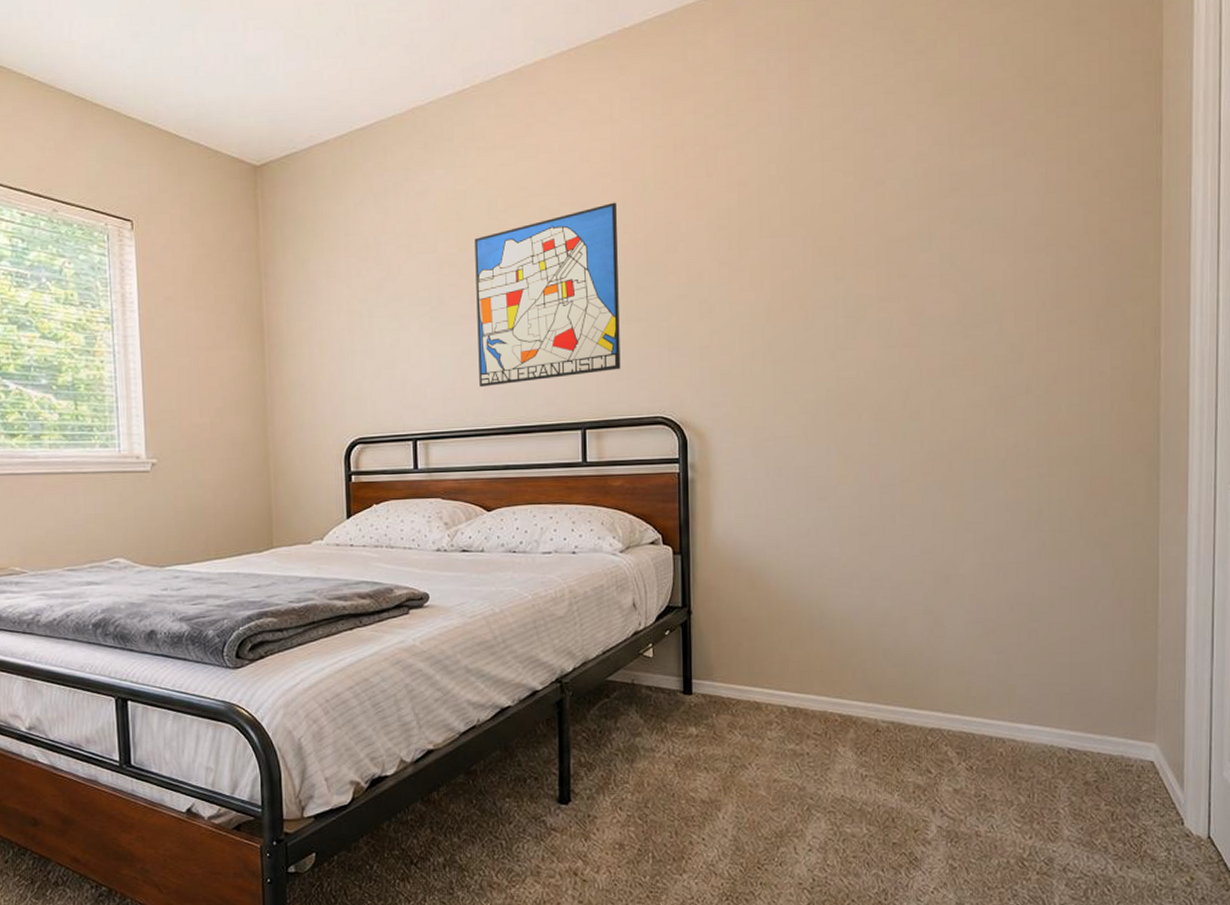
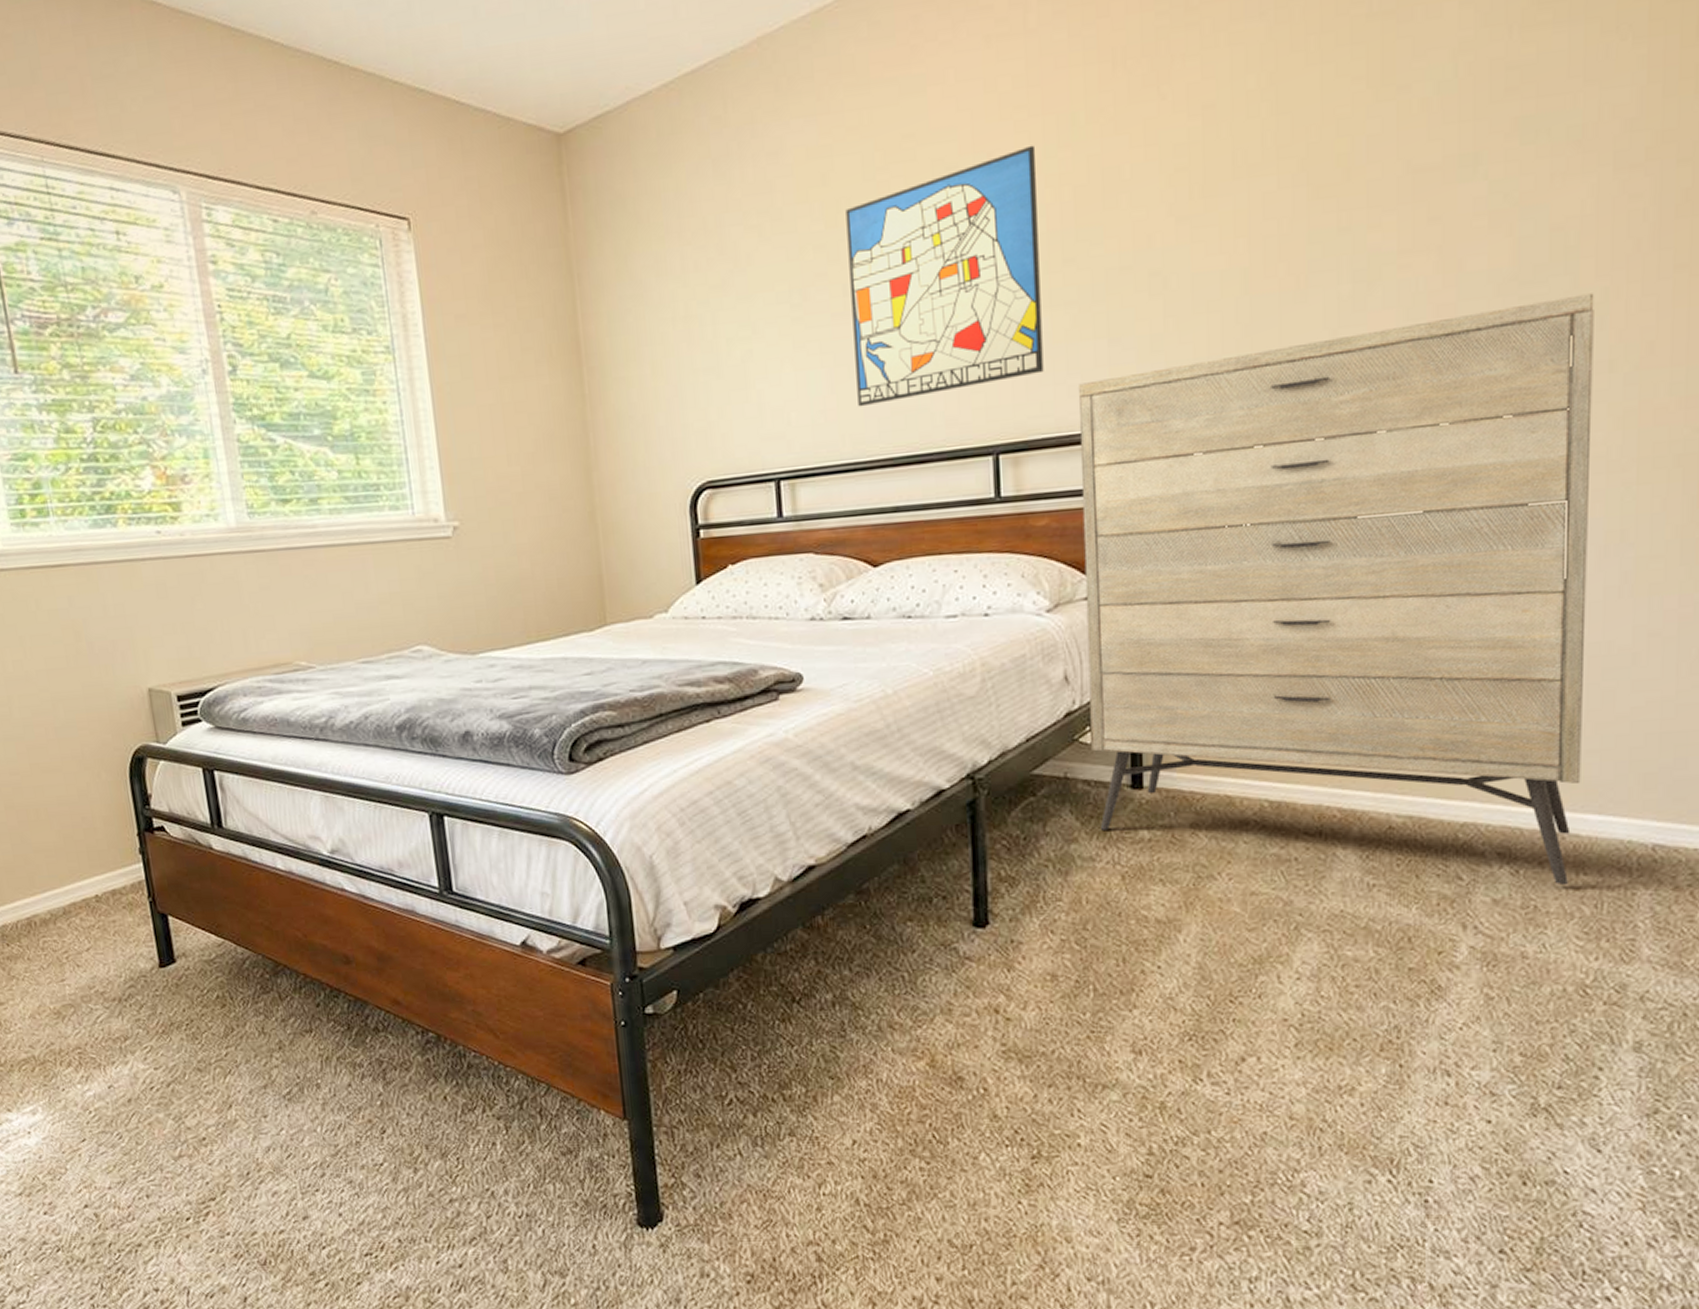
dresser: none [646,337,1016,779] -> present [1077,293,1594,886]

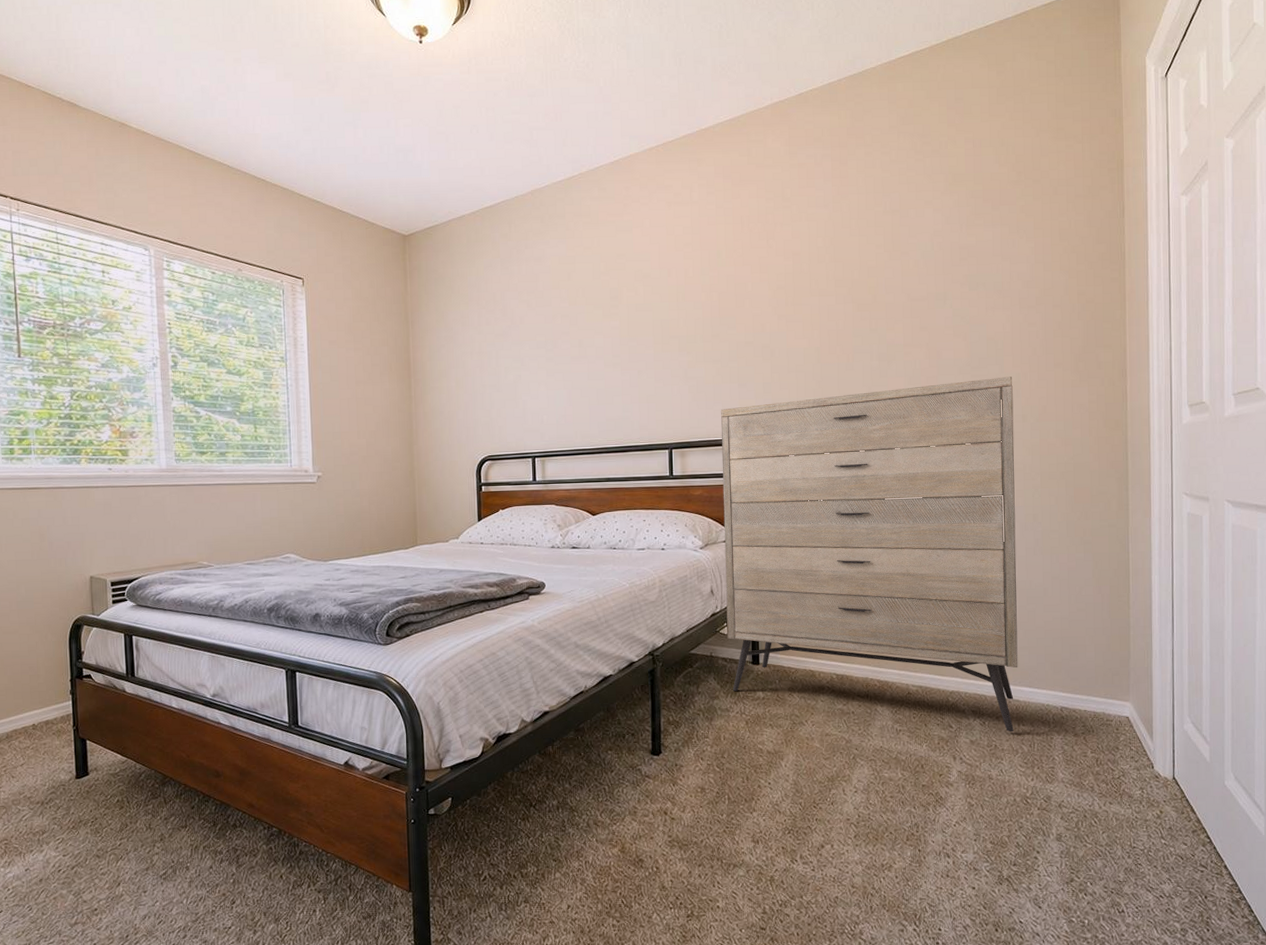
wall art: present [845,145,1044,407] -> none [582,267,700,415]

